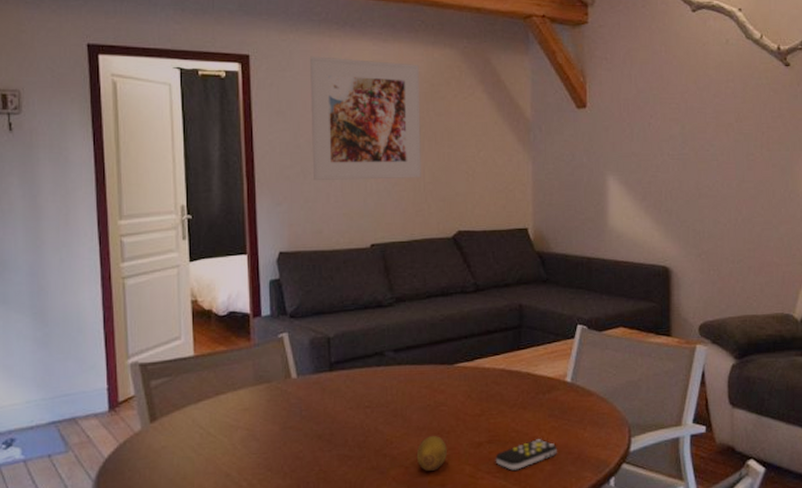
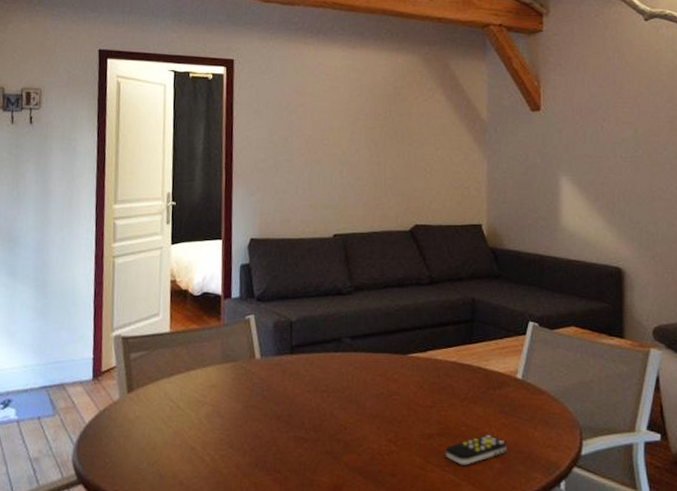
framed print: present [310,56,421,180] -> none [284,61,384,174]
fruit: present [416,436,447,472] -> none [368,424,398,461]

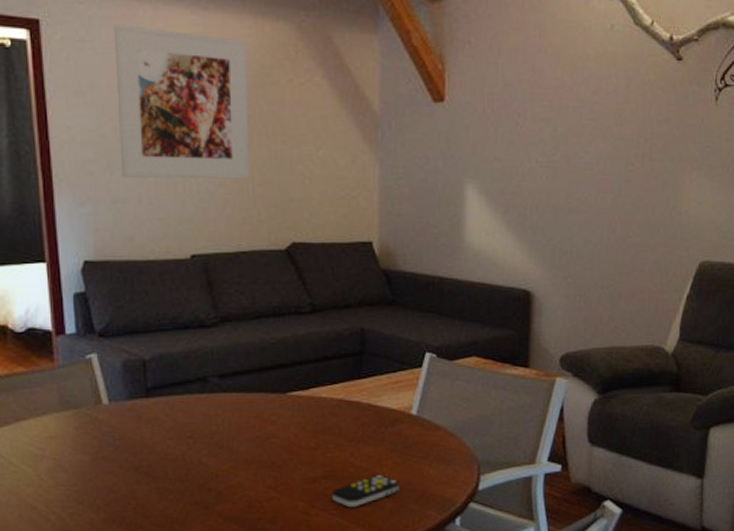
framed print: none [284,61,384,174] -> present [114,24,249,179]

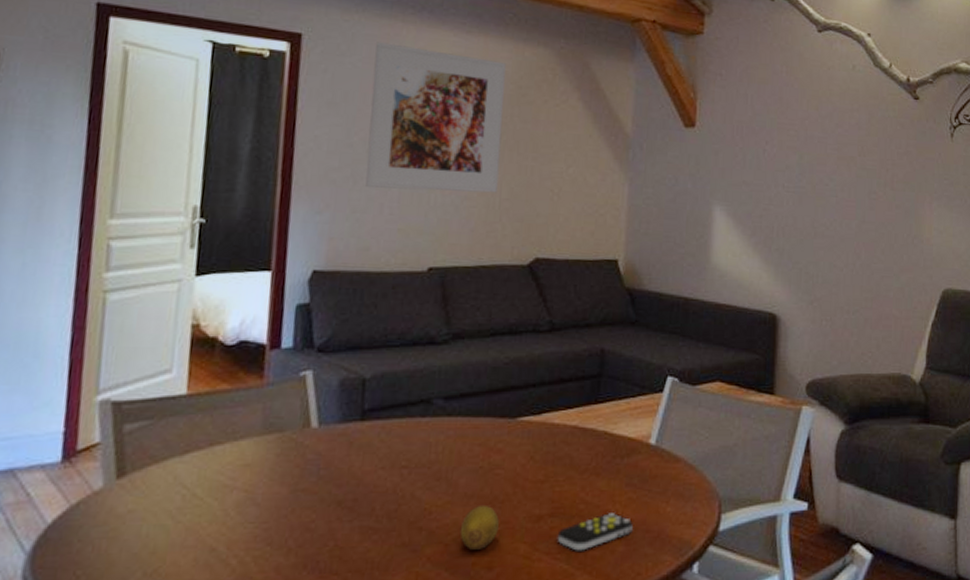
fruit: none [244,470,278,508] -> present [459,506,499,551]

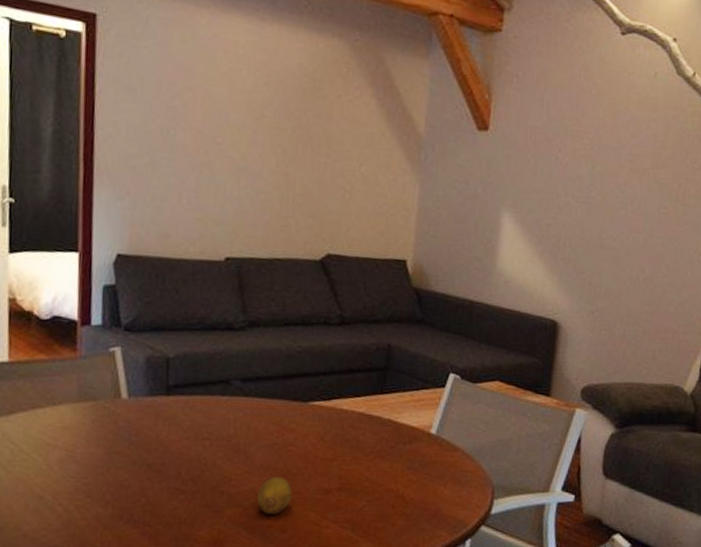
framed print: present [366,42,506,193] -> none [164,26,300,188]
remote control: present [557,513,634,551] -> none [343,491,414,522]

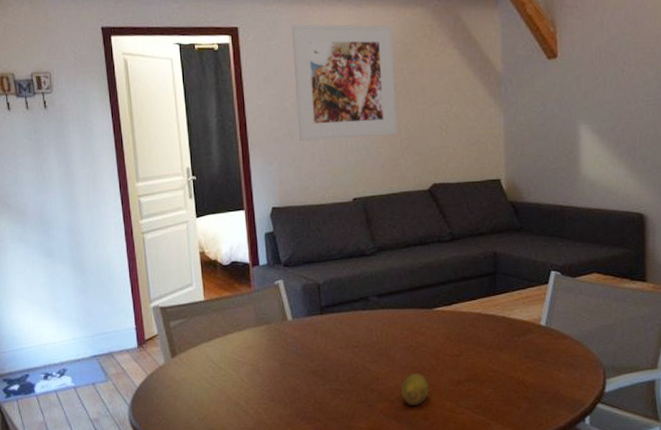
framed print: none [164,26,300,188] -> present [292,24,397,140]

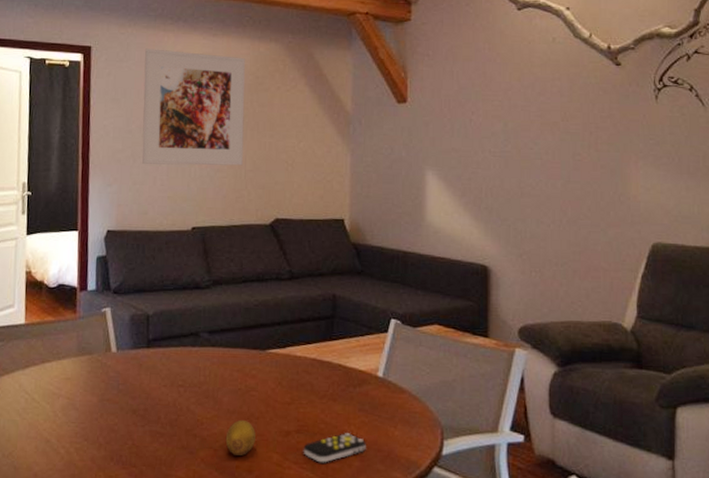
remote control: none [473,378,534,407] -> present [303,433,367,463]

